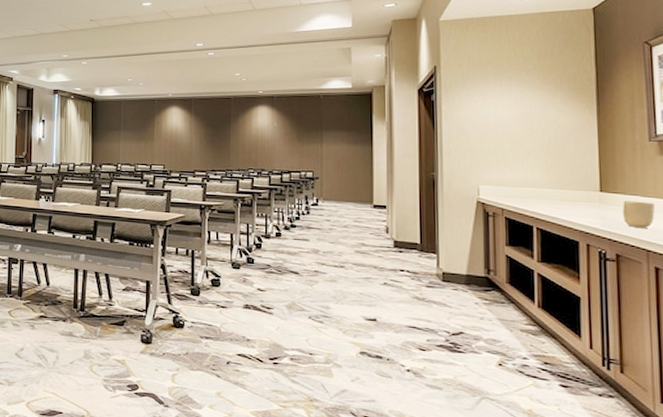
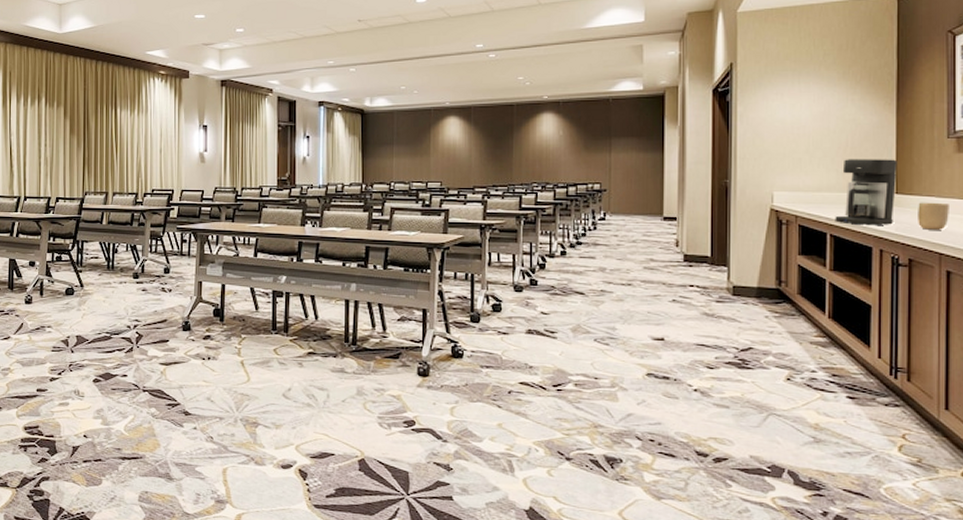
coffee maker: none [540,157,601,221] -> present [835,159,898,225]

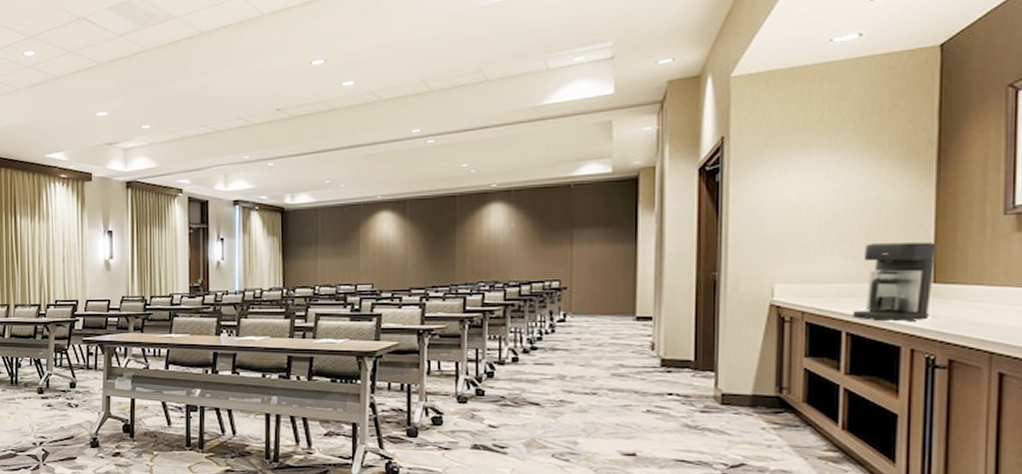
cup: present [918,202,949,230] -> none [962,292,1004,325]

